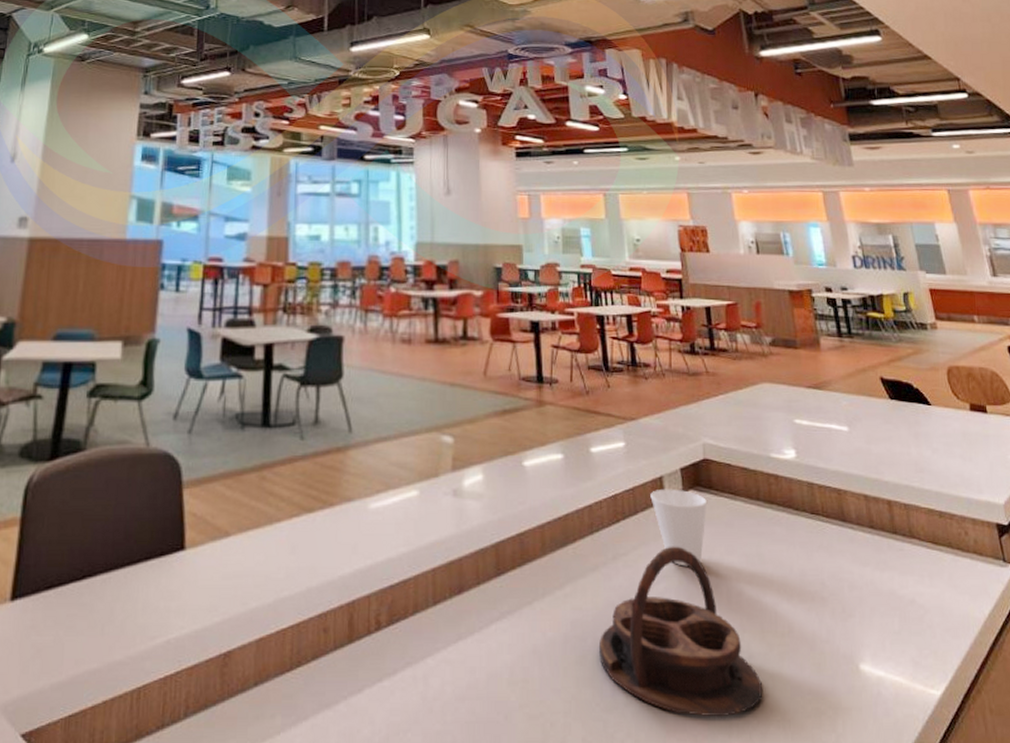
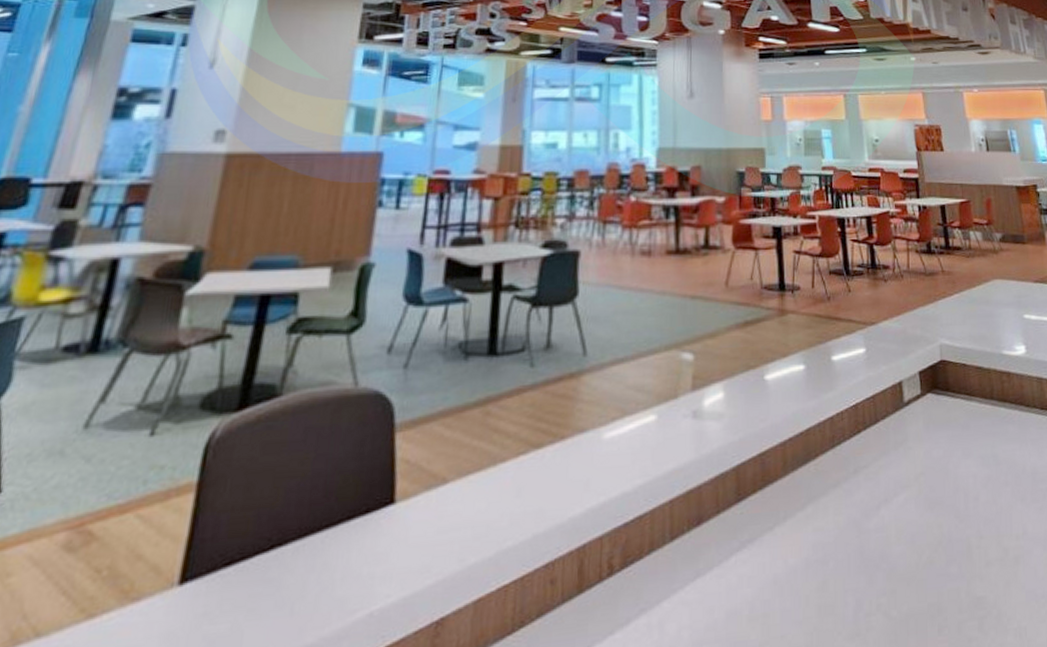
serving tray: present [599,546,763,717] -> none [841,453,1000,634]
cup: present [650,488,708,567] -> none [890,393,945,475]

